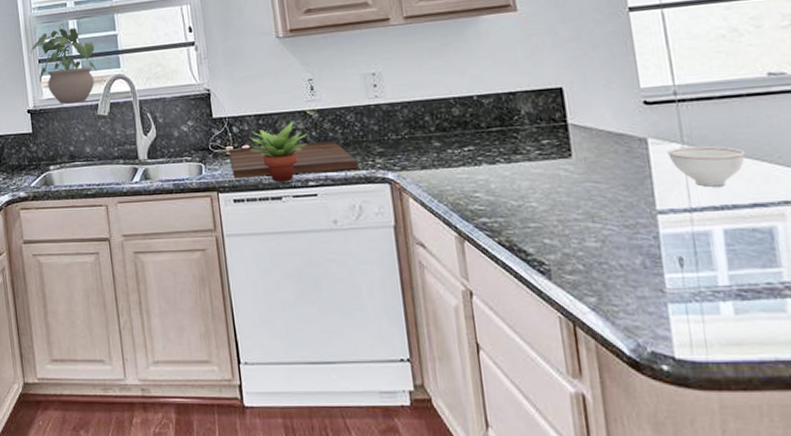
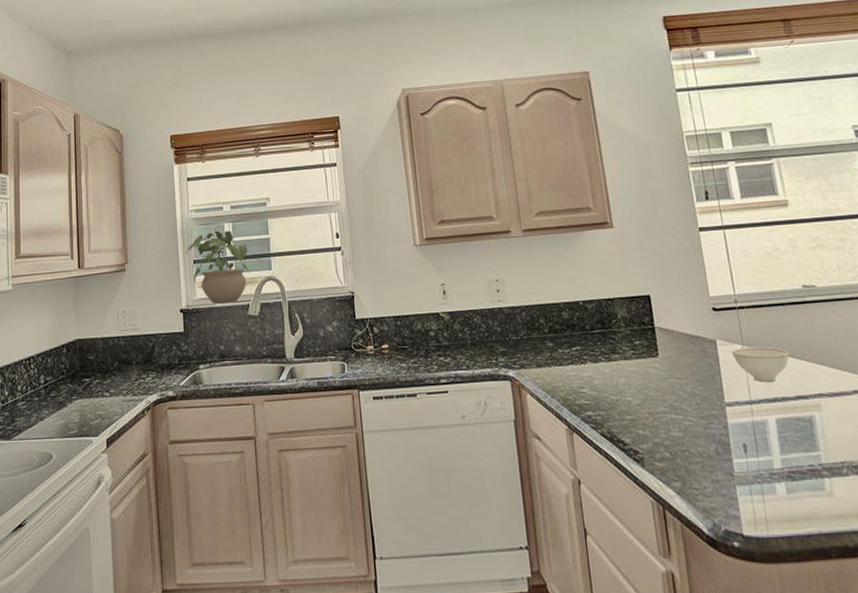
cutting board: present [229,141,359,180] -> none [369,341,484,378]
succulent plant: present [249,120,308,183] -> none [388,322,440,380]

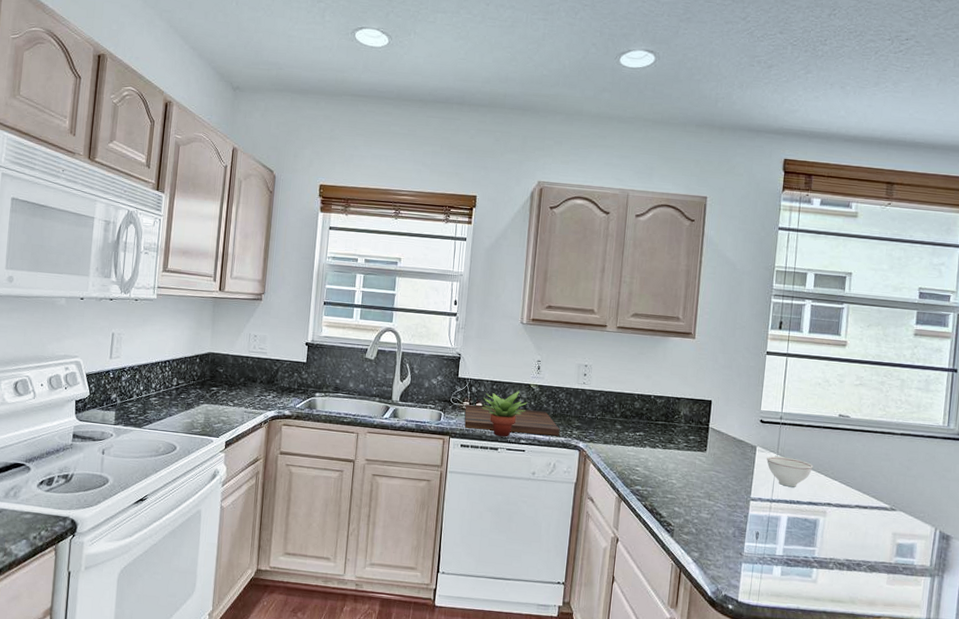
potted plant: present [186,225,249,304] -> none [318,275,374,345]
cutting board: none [369,341,484,378] -> present [464,404,560,436]
succulent plant: none [388,322,440,380] -> present [481,390,528,438]

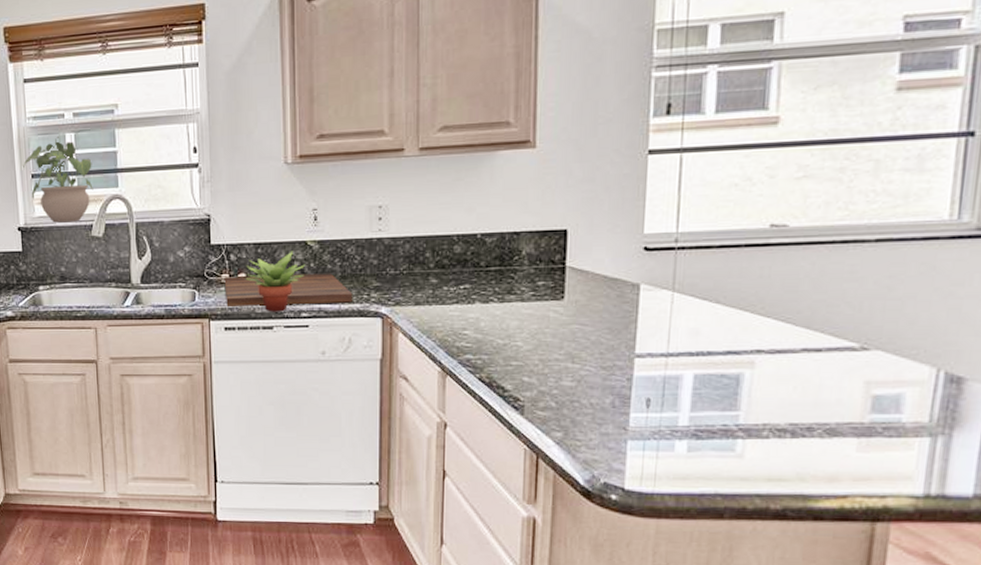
potted plant: none [318,275,374,345] -> present [23,135,93,223]
bowl: present [767,455,814,487] -> none [657,293,731,334]

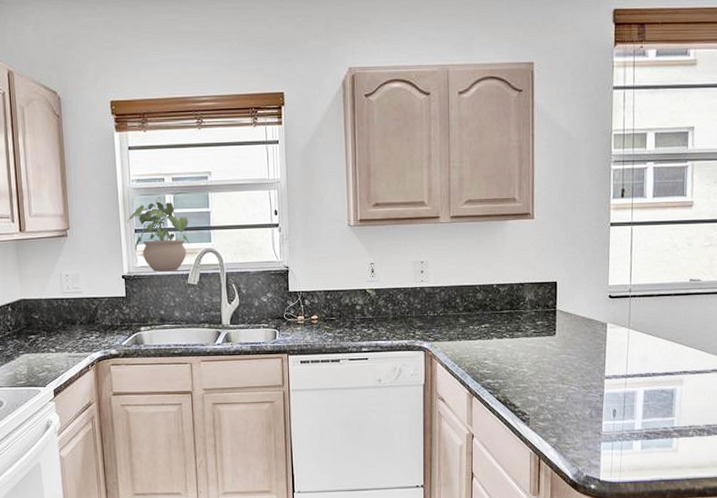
cutting board: present [224,273,353,308] -> none [300,315,402,344]
succulent plant: present [245,251,306,312] -> none [317,297,366,348]

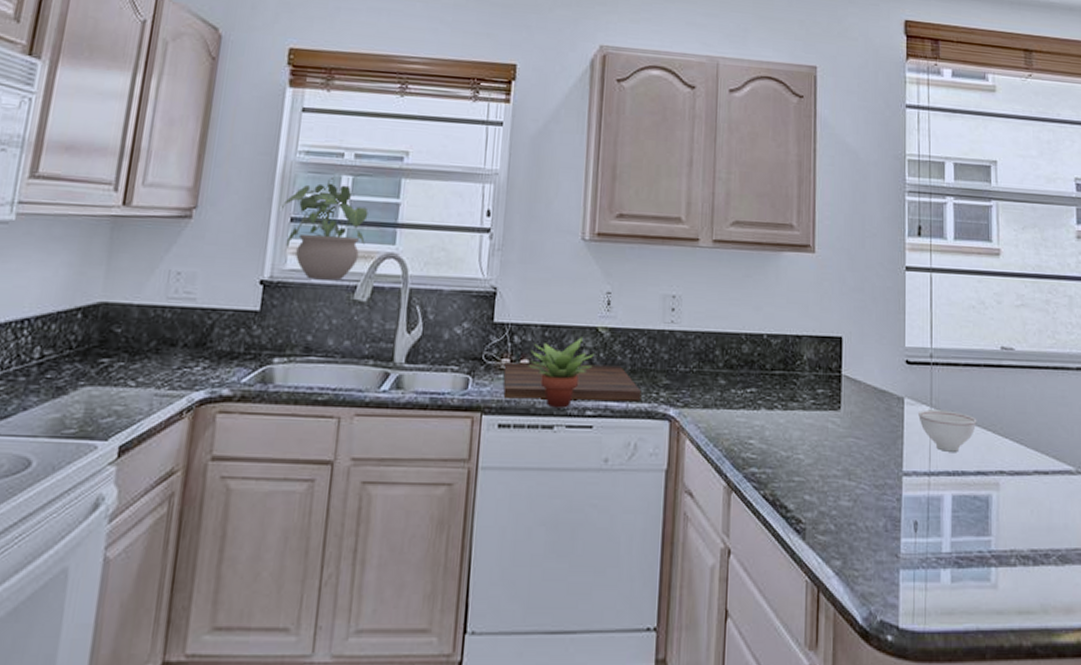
cutting board: none [300,315,402,344] -> present [503,362,642,402]
succulent plant: none [317,297,366,348] -> present [528,337,595,409]
bowl: none [618,330,667,360] -> present [918,409,977,452]

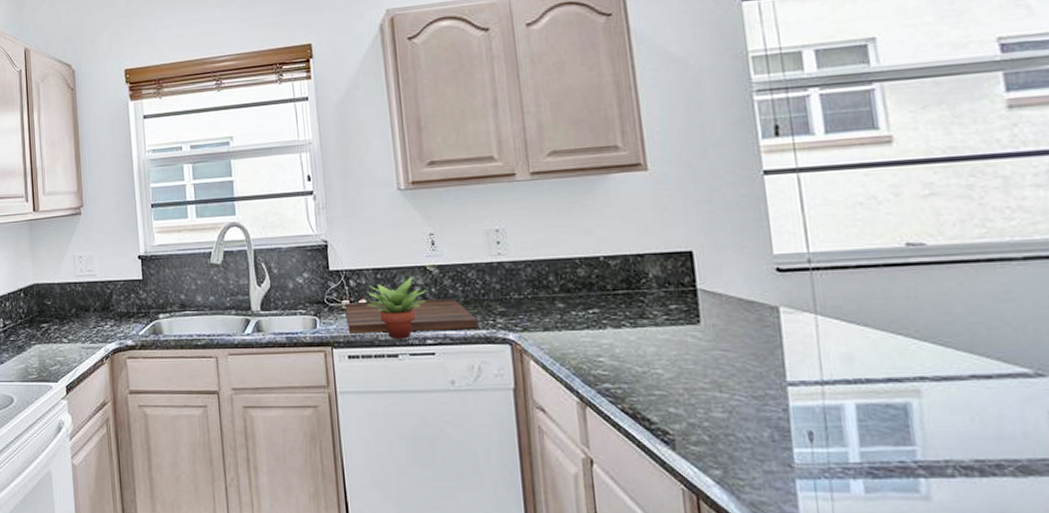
potted plant: present [282,176,368,281] -> none [143,167,211,251]
bowl: present [918,409,977,452] -> none [799,316,881,359]

